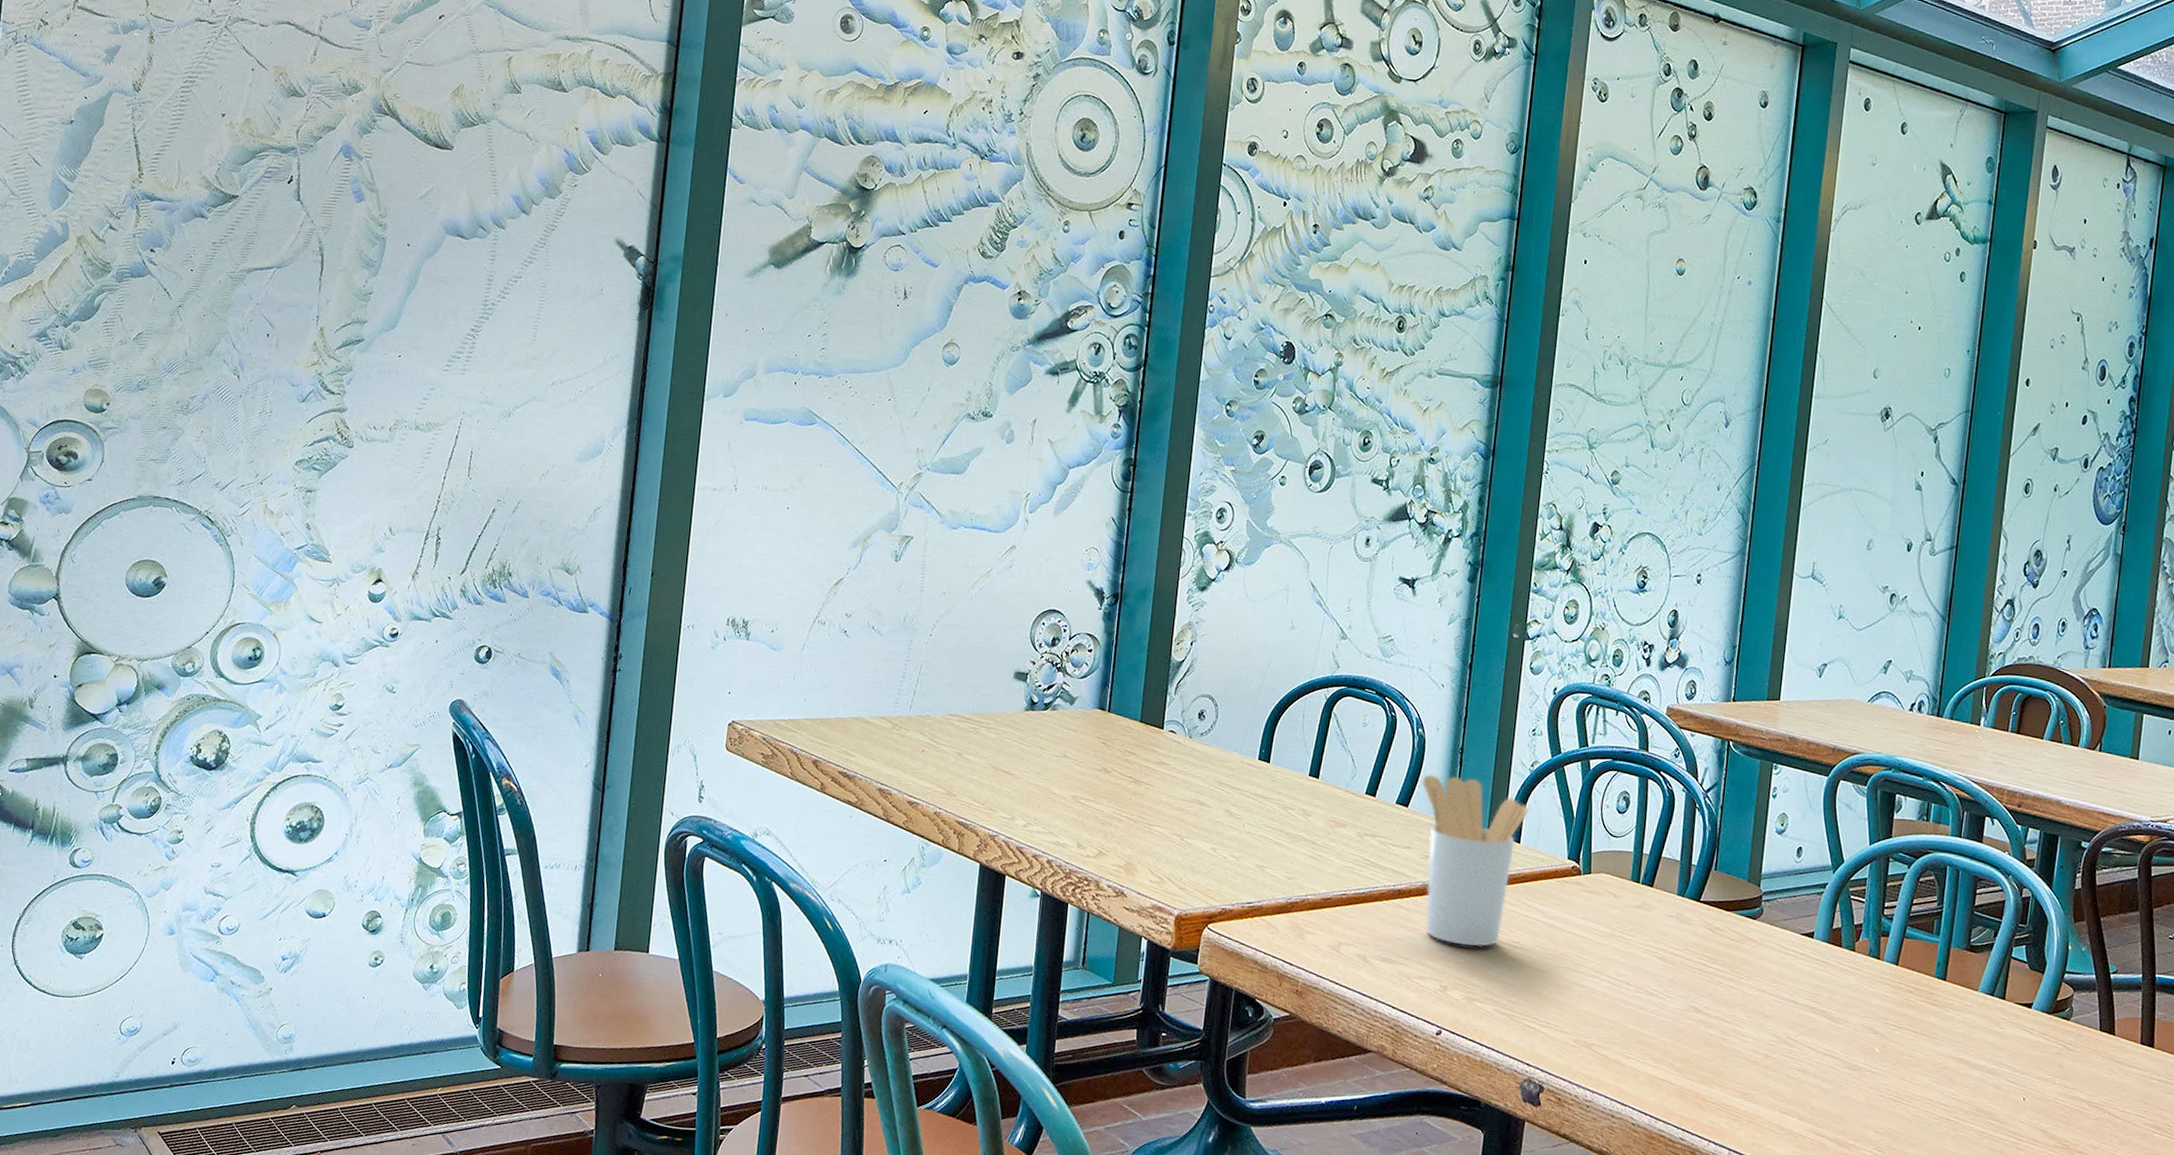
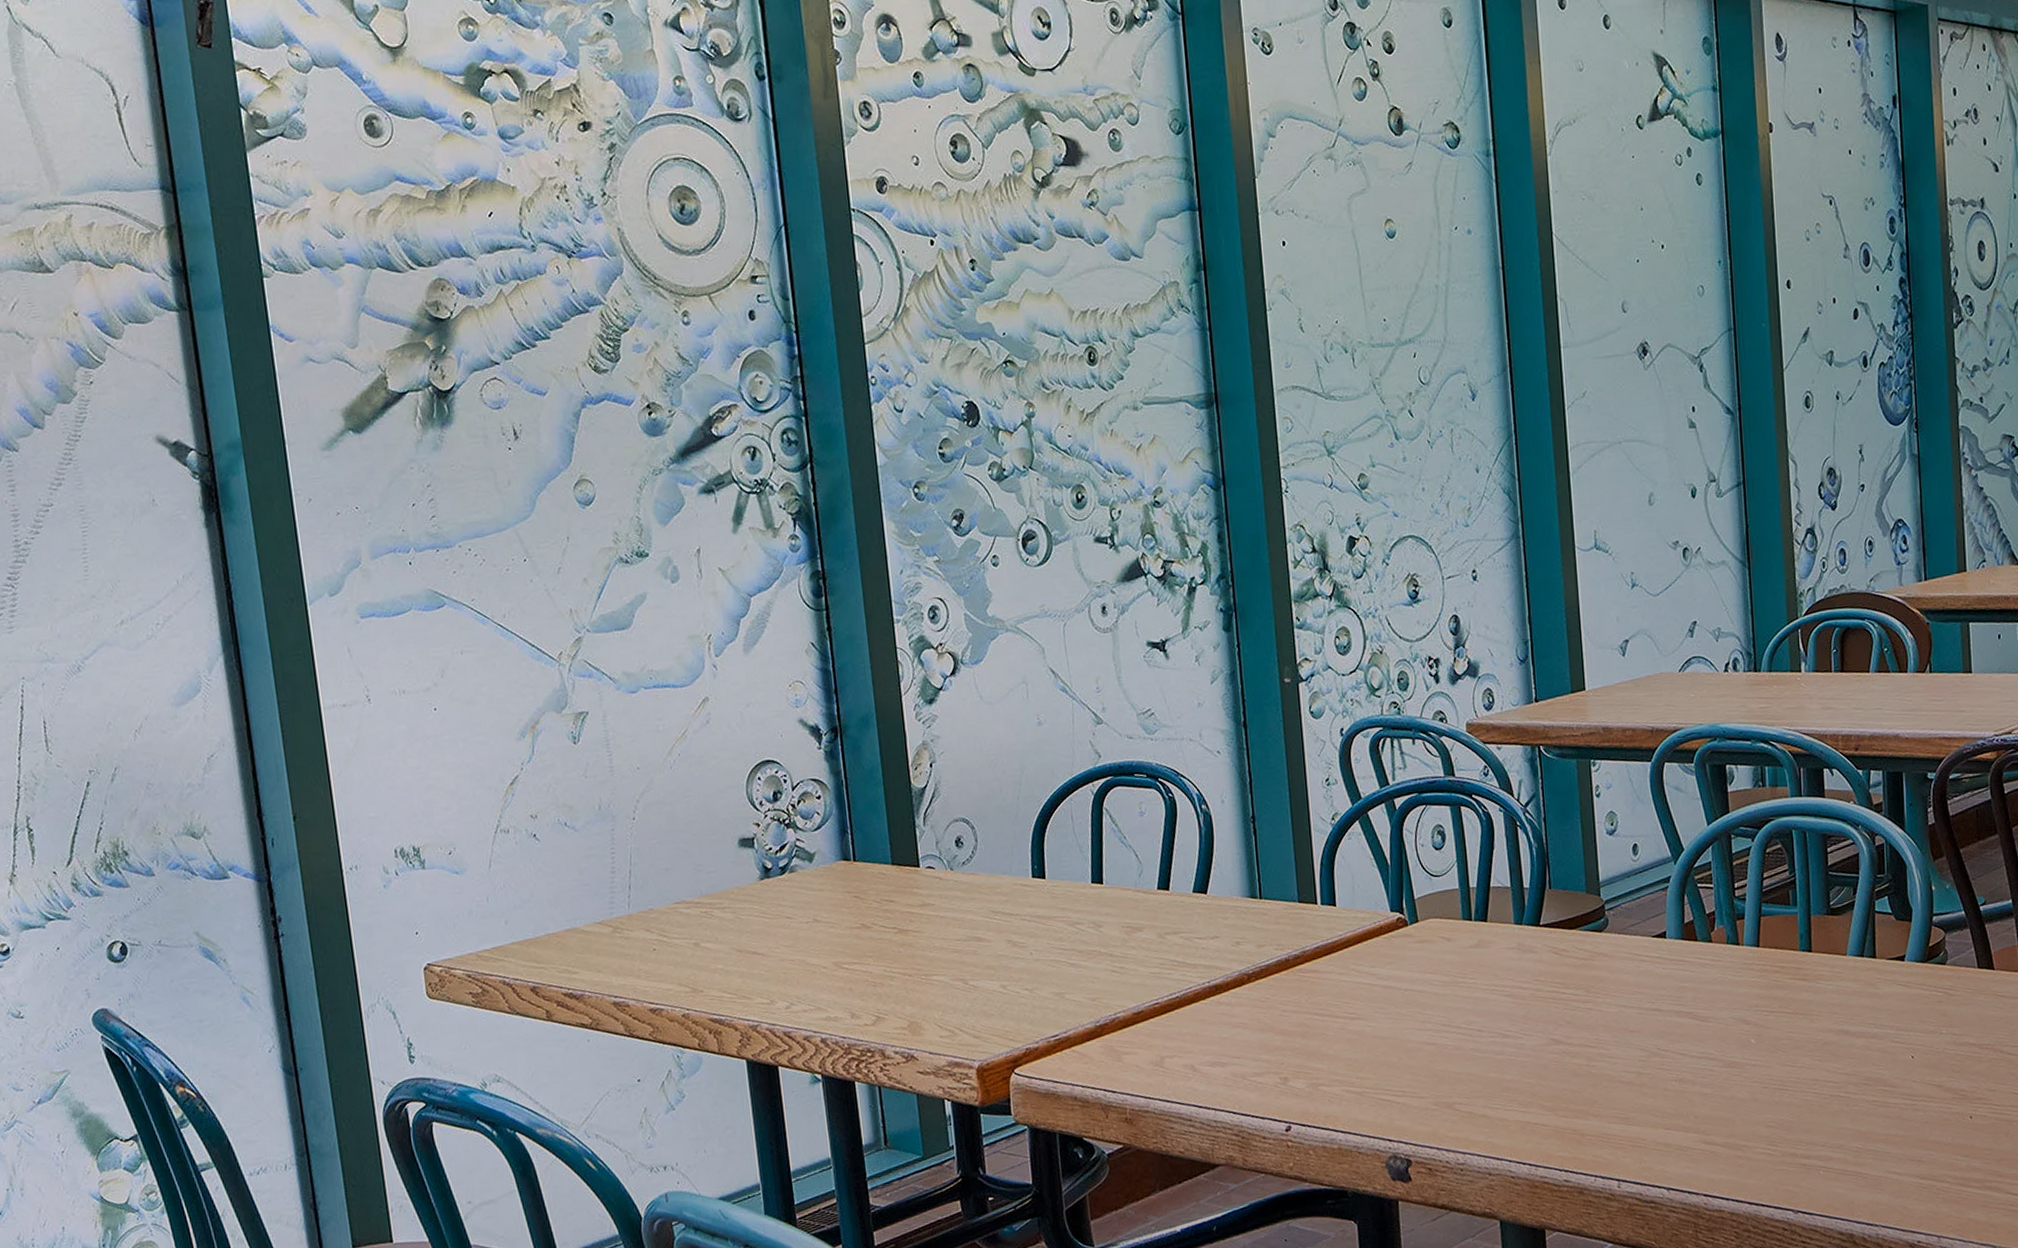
utensil holder: present [1421,774,1529,946] -> none [1216,846,1339,1031]

